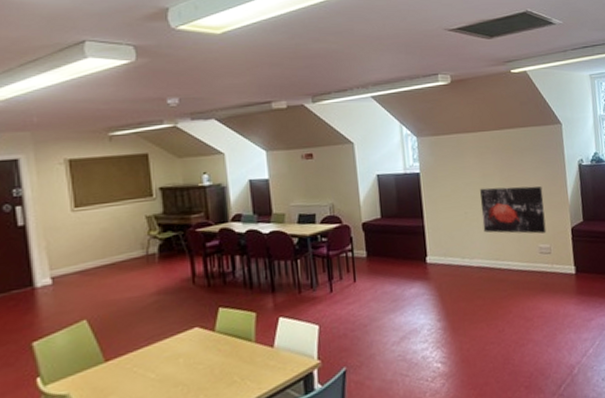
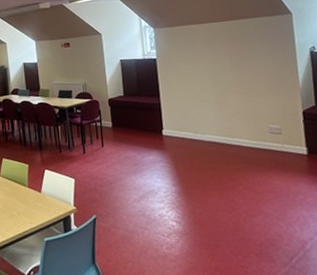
wall art: present [480,186,547,234] -> none [211,71,277,115]

